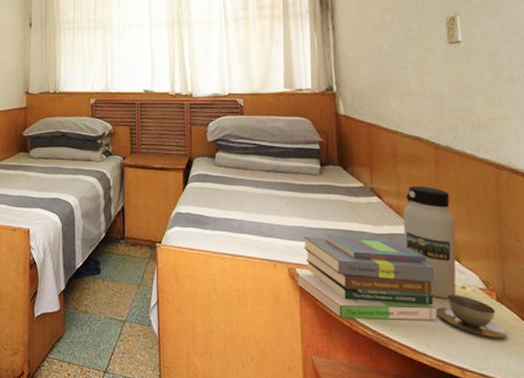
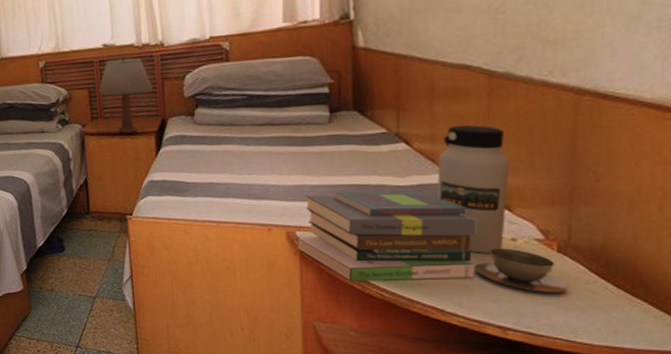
table lamp: none [138,102,183,168] -> present [98,57,153,134]

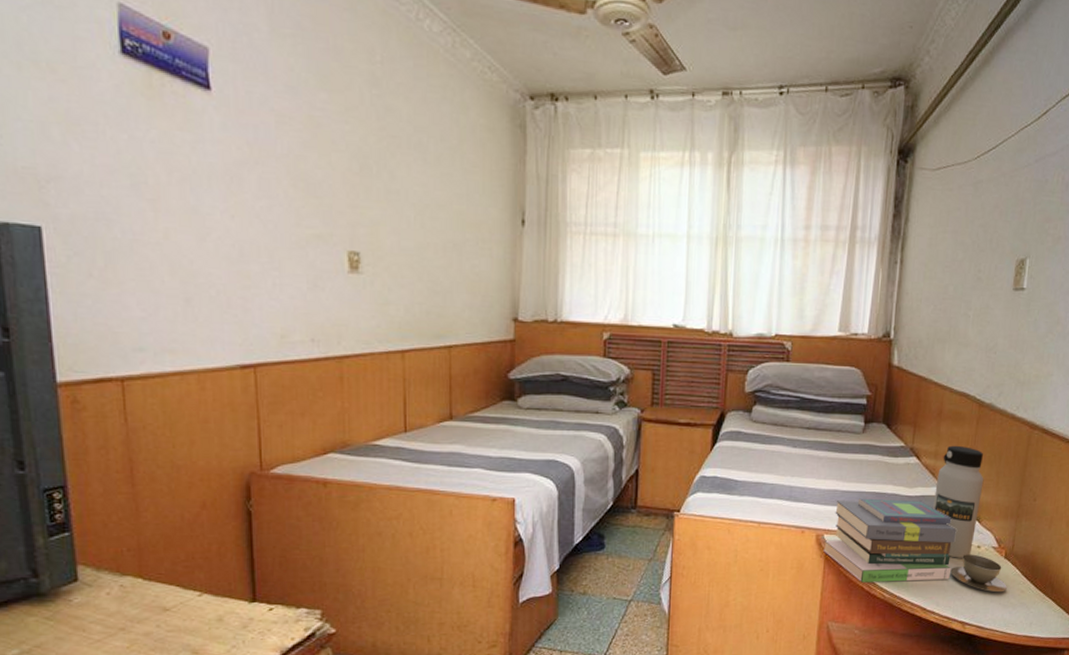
table lamp: present [98,57,153,134] -> none [662,341,717,424]

